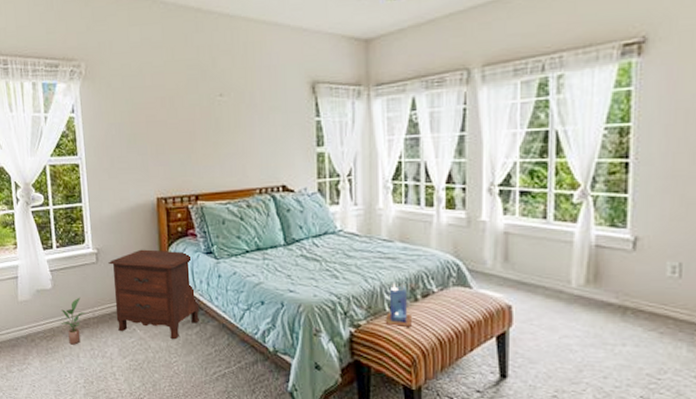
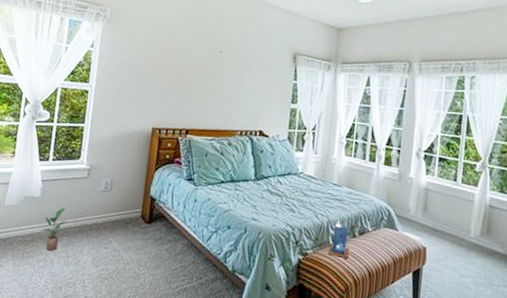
nightstand: present [108,249,200,339] -> none [95,170,175,253]

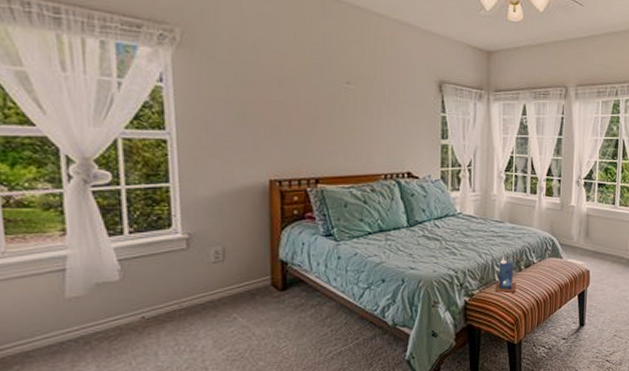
potted plant: present [41,207,68,251] -> none [131,288,169,343]

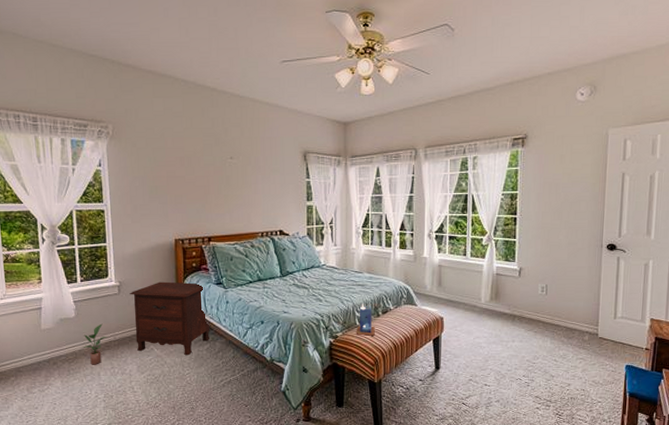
potted plant: none [131,288,169,343] -> present [83,323,107,365]
nightstand: none [203,233,316,323] -> present [129,281,210,355]

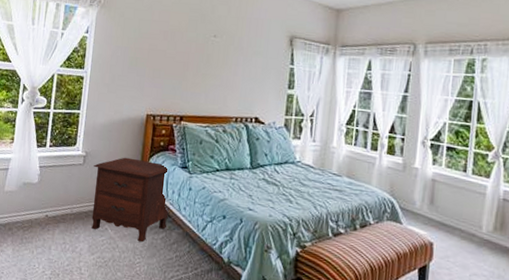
potted plant: present [83,323,107,365] -> none [39,193,64,238]
candle: present [356,304,375,336] -> none [327,212,350,252]

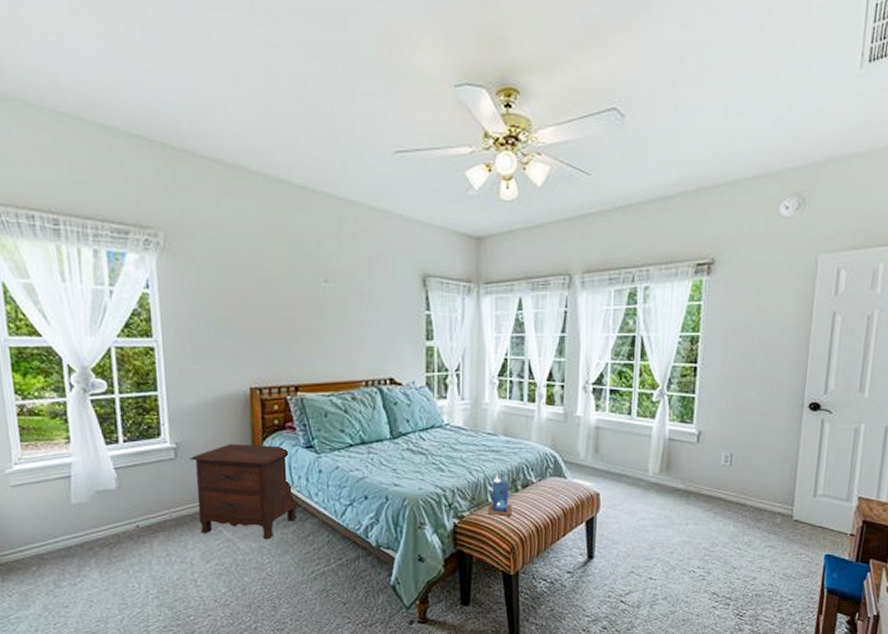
candle: none [327,212,350,252] -> present [487,475,512,516]

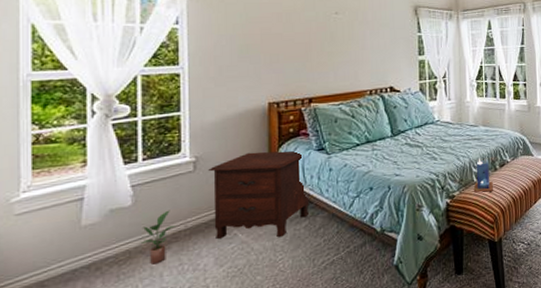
potted plant: none [128,497,160,551] -> present [140,210,175,265]

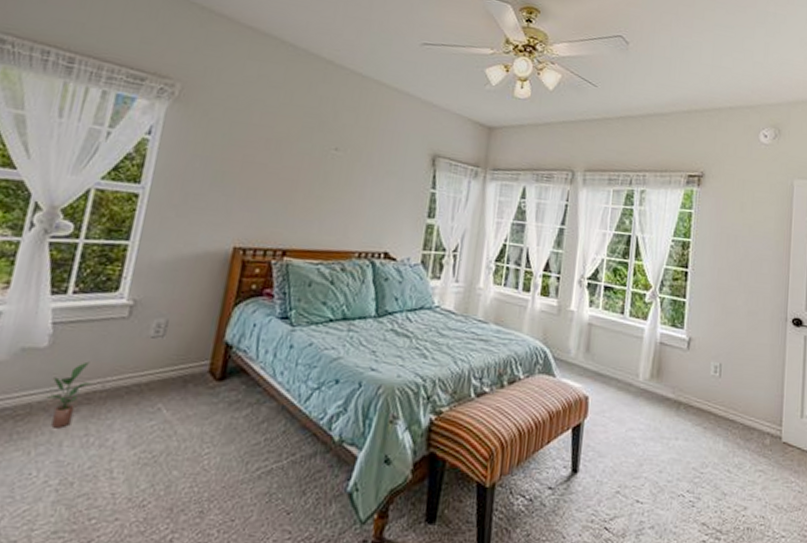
nightstand: present [208,151,310,239] -> none [135,306,260,423]
candle: present [473,158,493,193] -> none [468,367,496,415]

